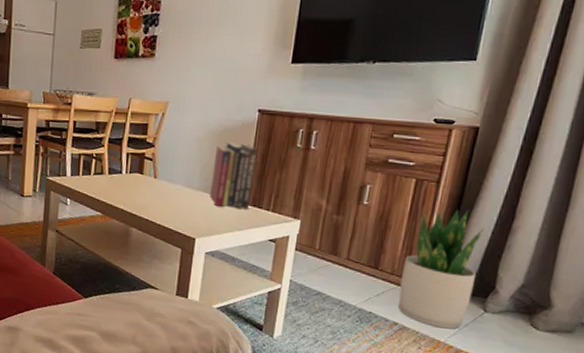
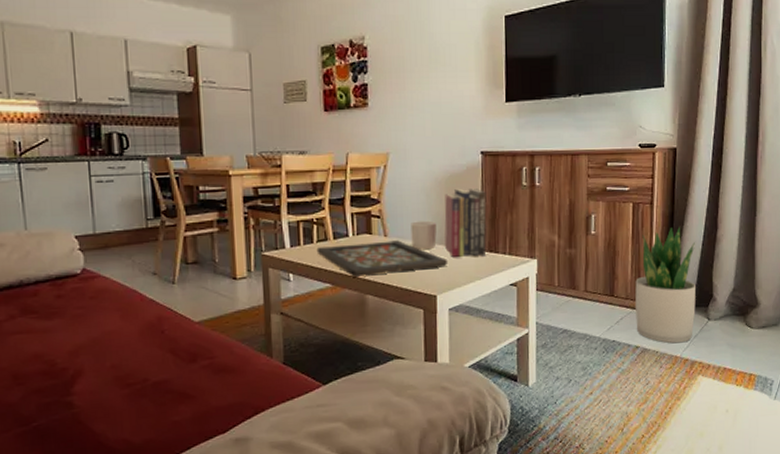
decorative tray: none [92,179,211,214] -> present [316,240,448,277]
mug: none [178,167,204,196] -> present [411,220,437,250]

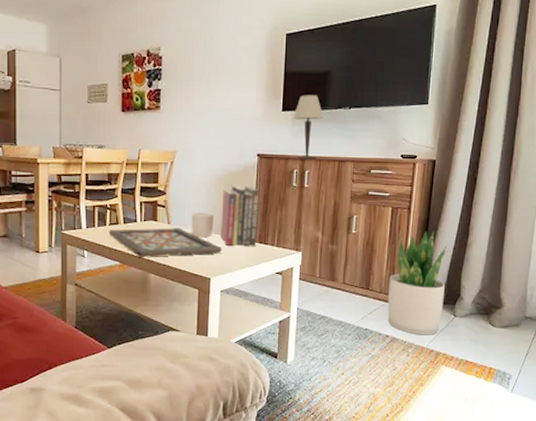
table lamp: none [518,82,552,156] -> present [293,95,324,160]

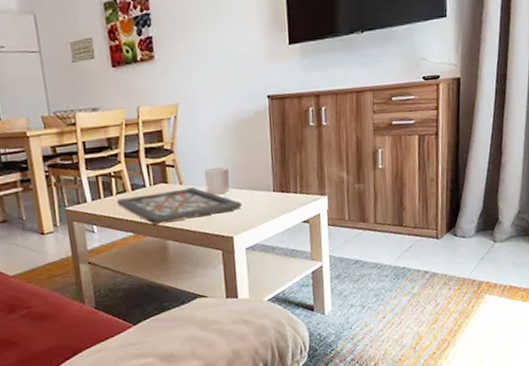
books: present [220,185,260,247] -> none [235,132,278,200]
table lamp: present [293,95,324,160] -> none [301,22,335,96]
planter: present [387,232,447,335] -> none [423,155,482,267]

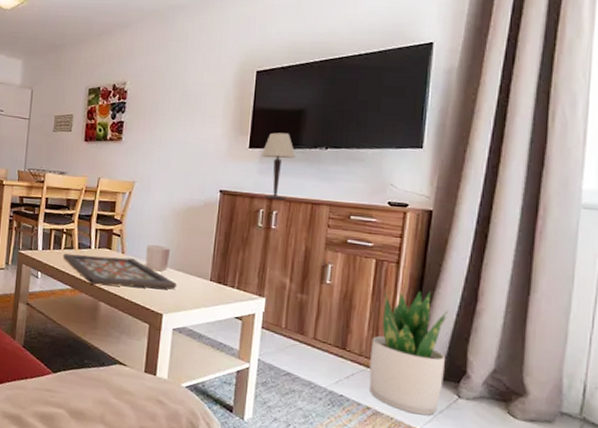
table lamp: none [301,22,335,96] -> present [261,132,296,201]
planter: none [423,155,482,267] -> present [369,291,448,416]

